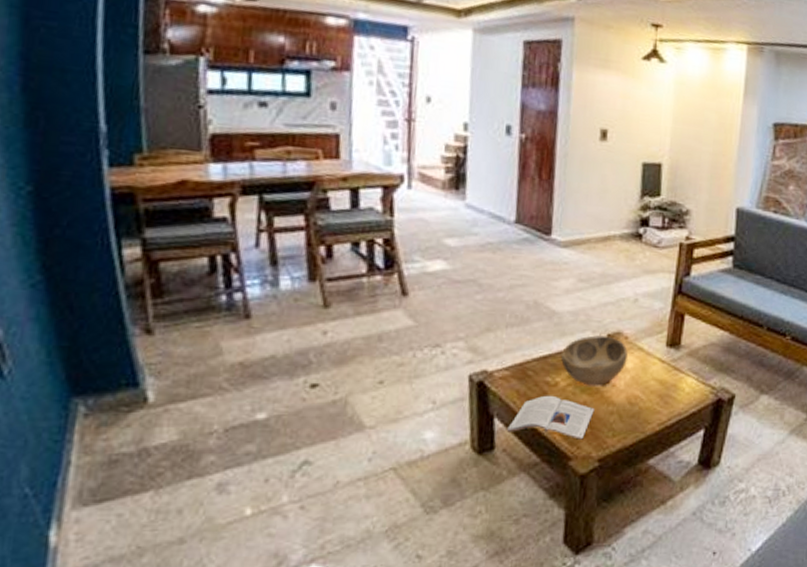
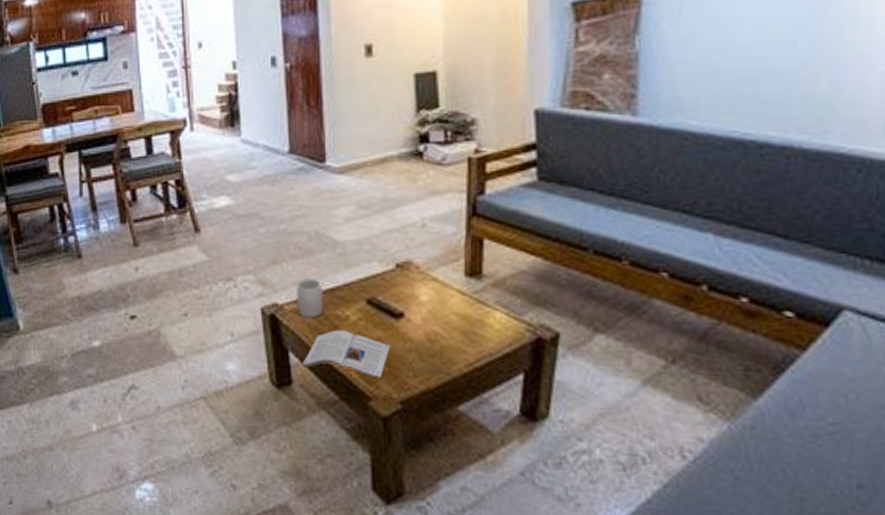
mug: none [507,346,536,384] -> present [296,279,324,318]
decorative bowl: present [561,334,628,386] -> none [349,264,421,321]

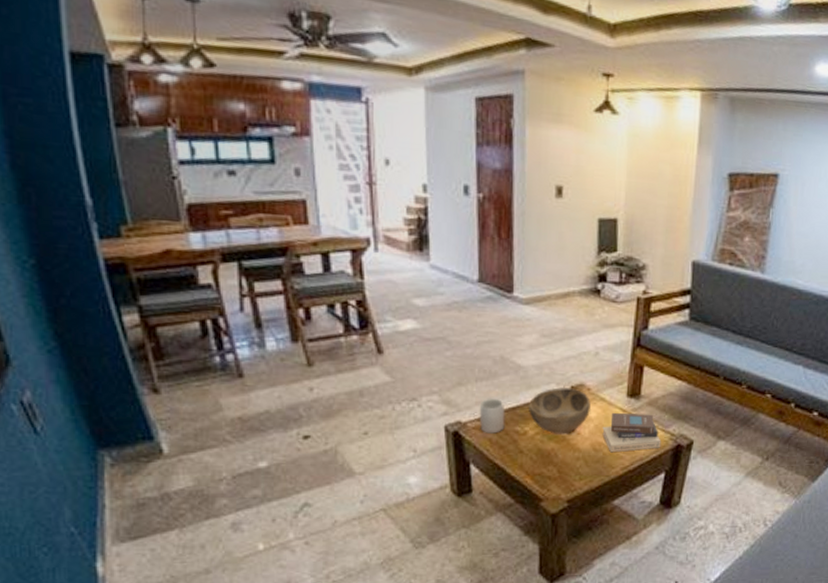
magazine: present [303,329,391,379] -> none [483,443,562,483]
decorative bowl: none [349,264,421,321] -> present [529,386,591,434]
books: none [437,295,516,345] -> present [602,412,662,453]

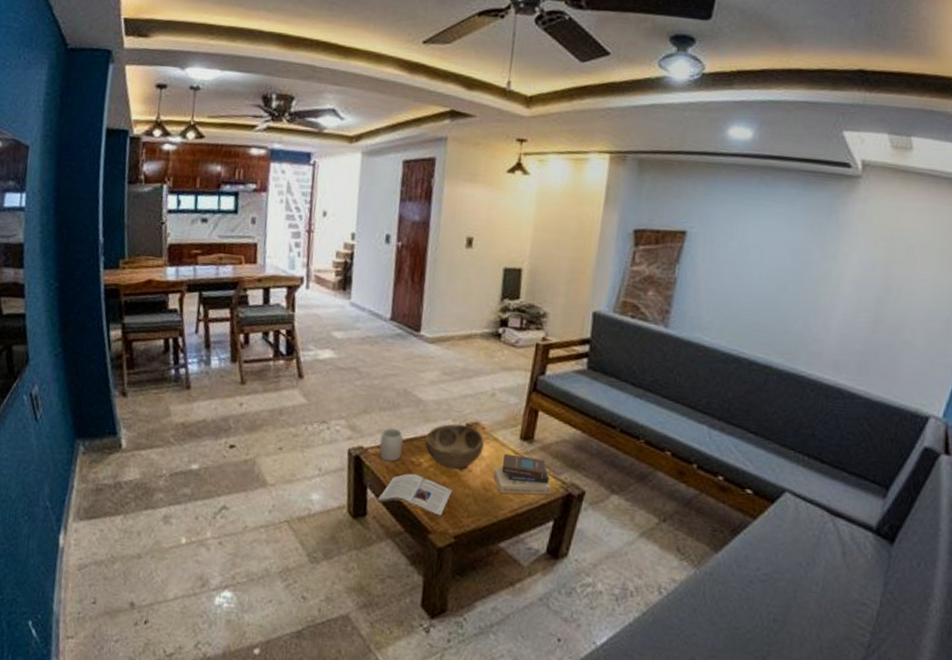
magazine: none [483,443,562,483] -> present [377,473,453,517]

